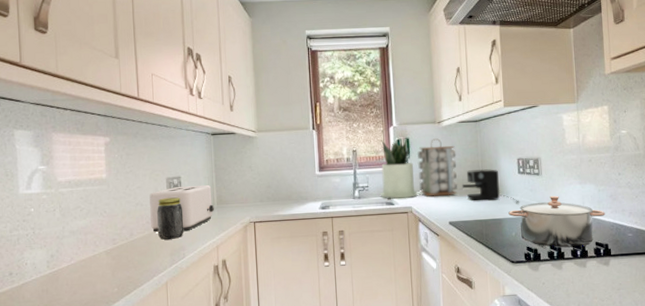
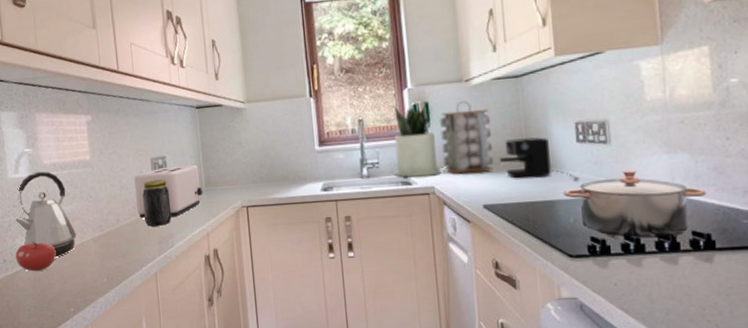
fruit: none [22,254,66,284] -> present [15,241,56,272]
kettle: none [23,187,89,270] -> present [14,171,77,258]

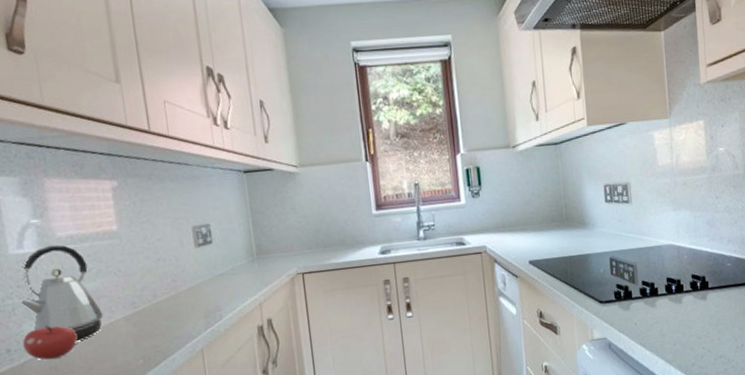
toaster: present [134,164,203,218] -> none [173,232,254,292]
jar: present [142,179,172,226] -> none [183,249,219,300]
planter: present [393,103,443,178] -> none [447,168,493,238]
spice rack: present [438,100,494,174] -> none [489,164,538,233]
coffee maker: present [499,137,580,180] -> none [542,198,608,236]
cooking pot: present [563,169,706,238] -> none [595,225,702,283]

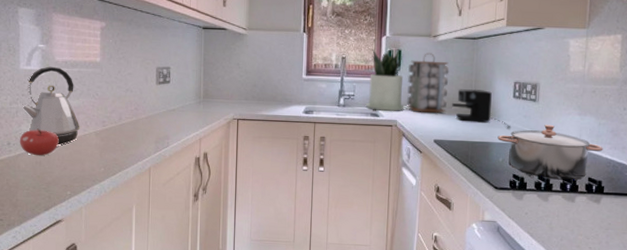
planter: none [447,168,493,238] -> present [365,50,406,111]
spice rack: none [489,164,538,233] -> present [406,52,450,113]
coffee maker: none [542,198,608,236] -> present [451,88,512,128]
cooking pot: none [595,225,702,283] -> present [497,124,603,181]

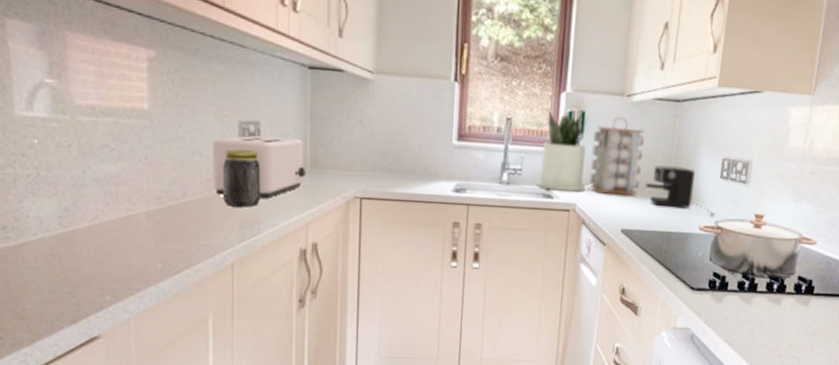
fruit: present [19,128,59,156] -> none [21,205,88,246]
kettle: present [20,66,80,145] -> none [22,113,121,231]
toaster: none [139,76,201,120] -> present [213,135,307,198]
jar: none [145,87,170,127] -> present [223,149,261,207]

